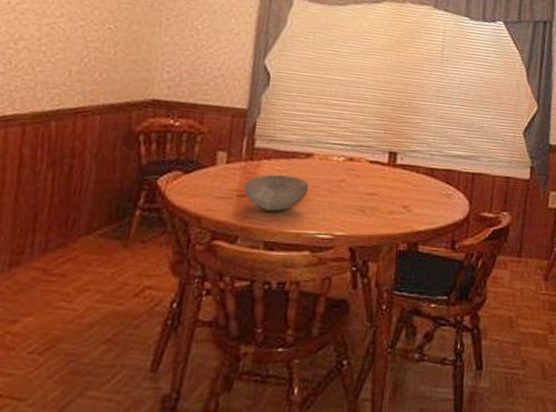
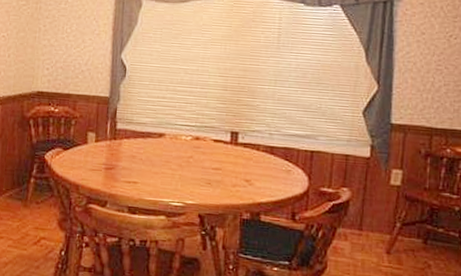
bowl: present [244,174,309,212] -> none [110,151,162,182]

